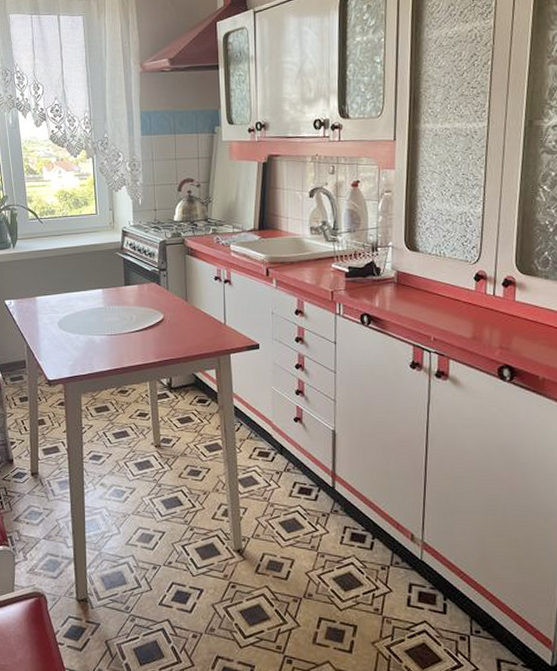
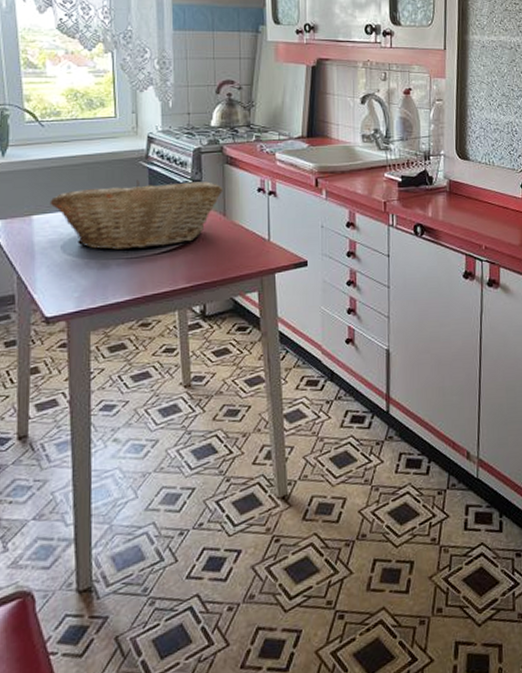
fruit basket: none [48,268,184,328] -> present [49,179,222,251]

